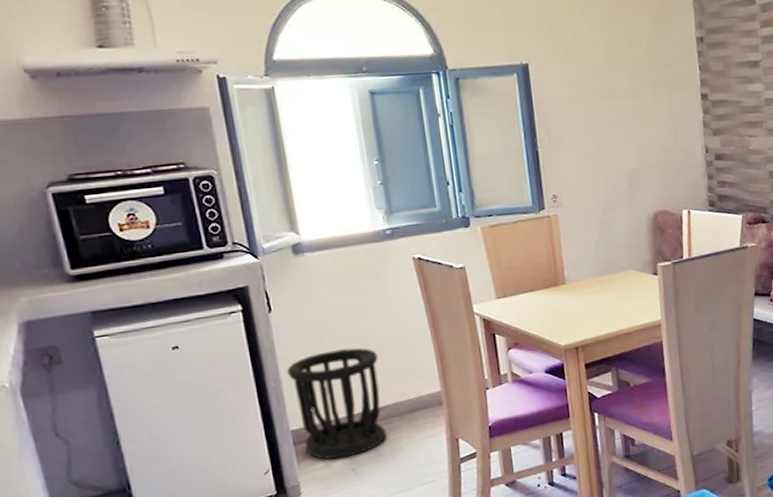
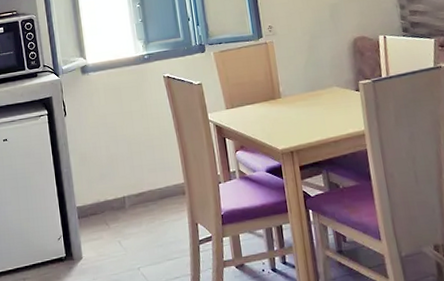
wastebasket: present [287,347,387,460] -> none [75,145,144,233]

